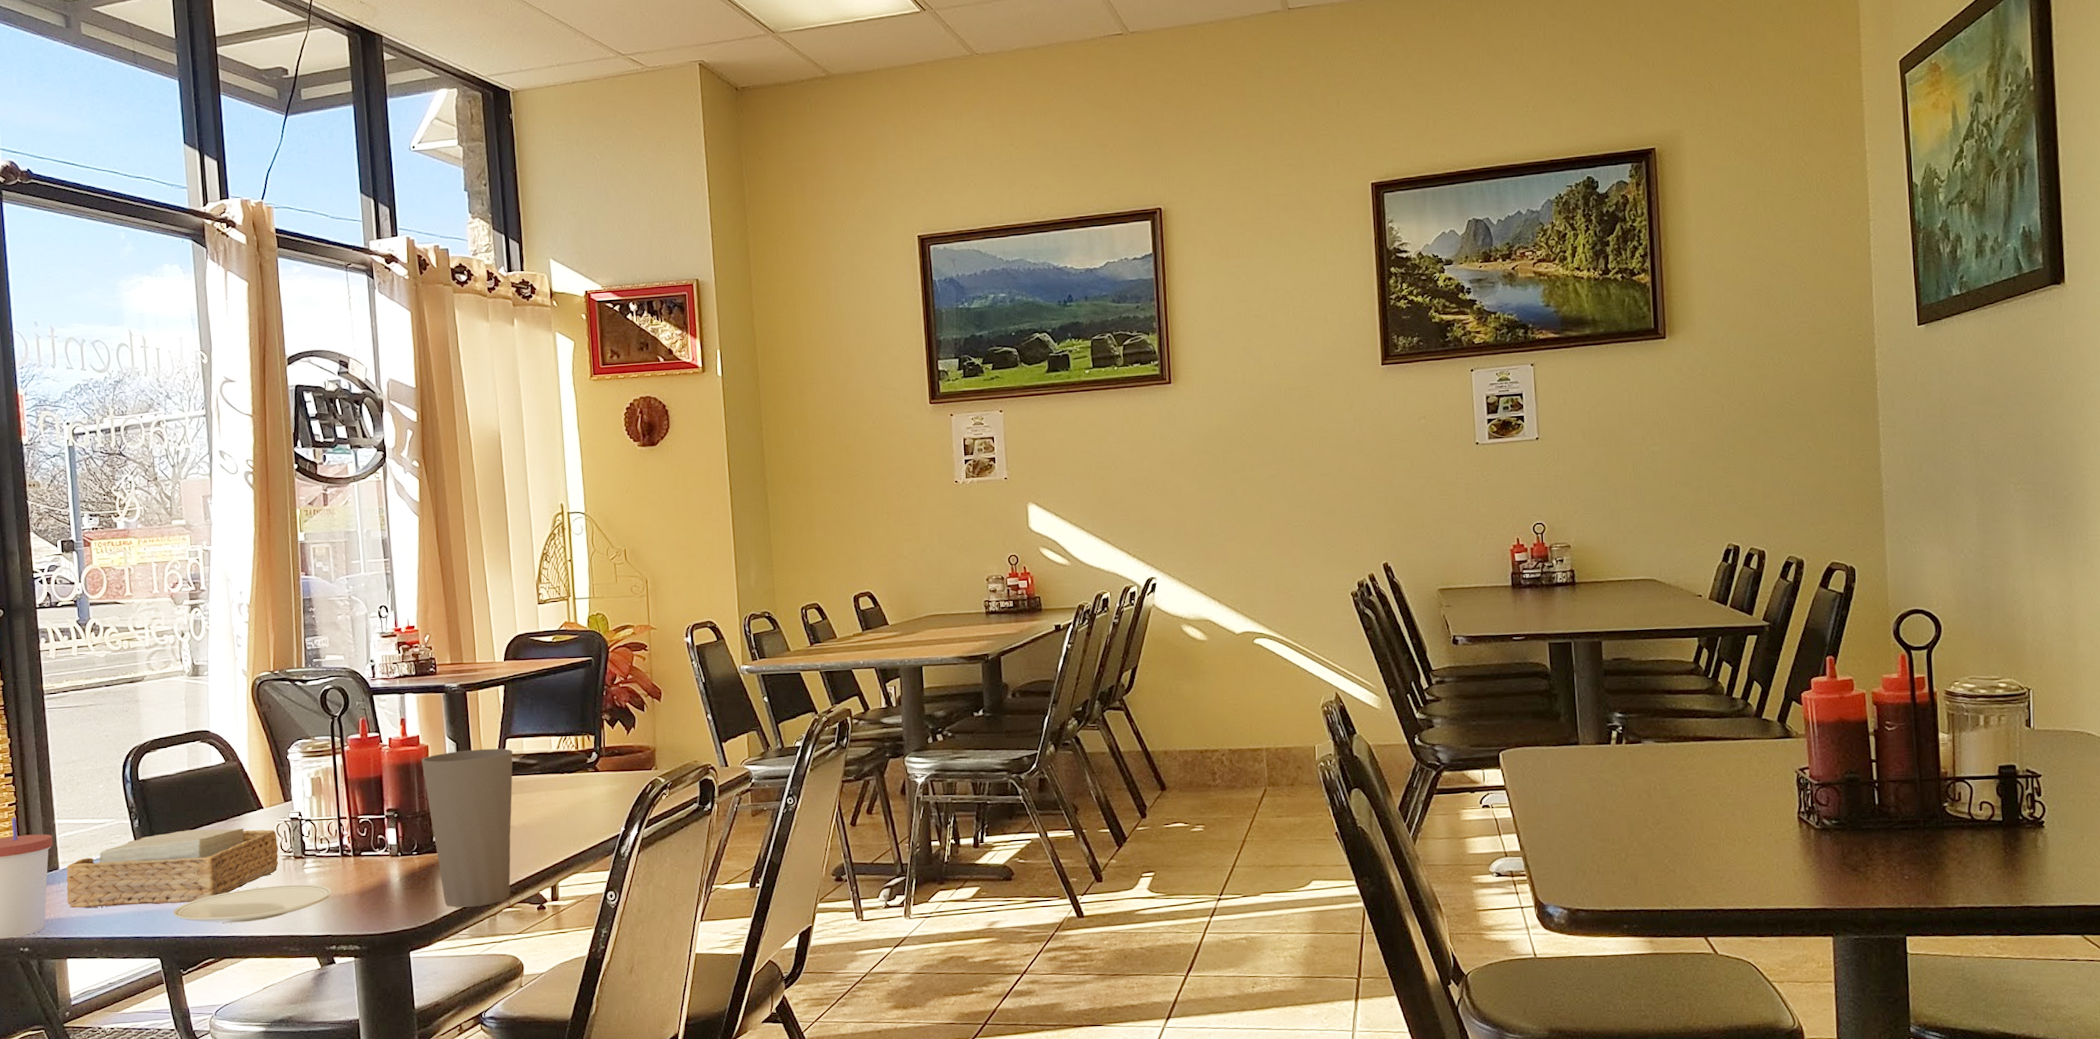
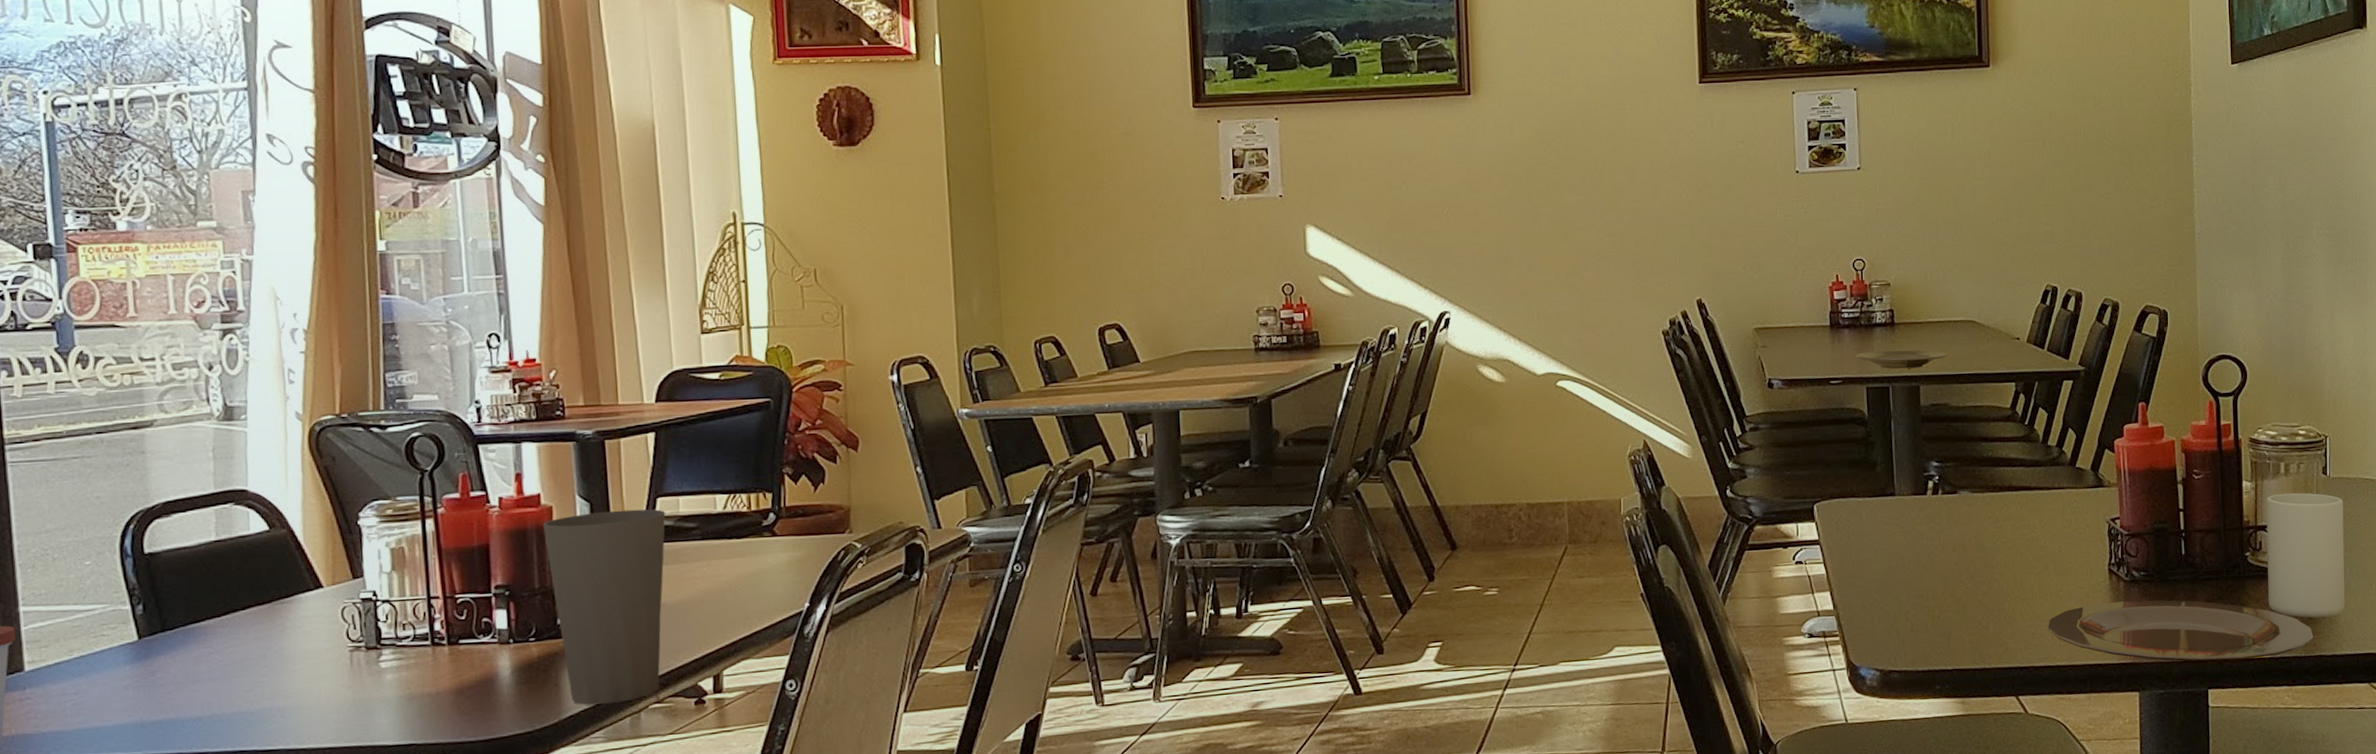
napkin holder: present [66,828,279,909] -> none [35,612,344,721]
plate: present [172,884,332,923] -> none [191,681,417,734]
plate: none [1537,607,1629,626] -> present [1855,350,1948,369]
plate: none [1735,847,2019,909] -> present [2047,599,2313,662]
cup: none [1965,744,2054,870] -> present [2266,492,2345,619]

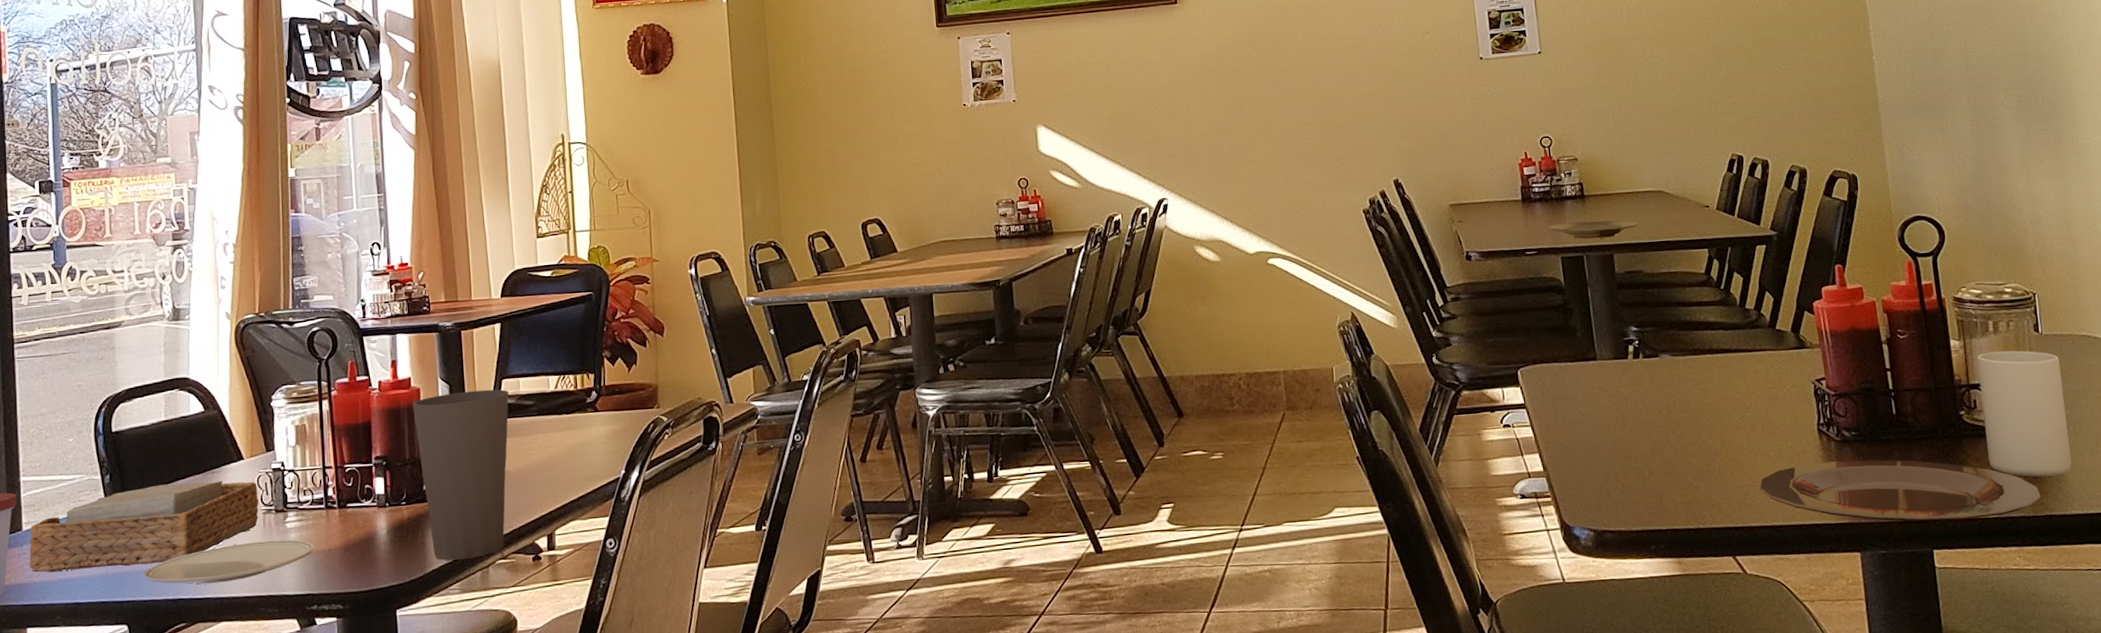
napkin holder: none [35,612,344,721] -> present [29,481,259,573]
plate: none [191,681,417,734] -> present [143,539,314,585]

